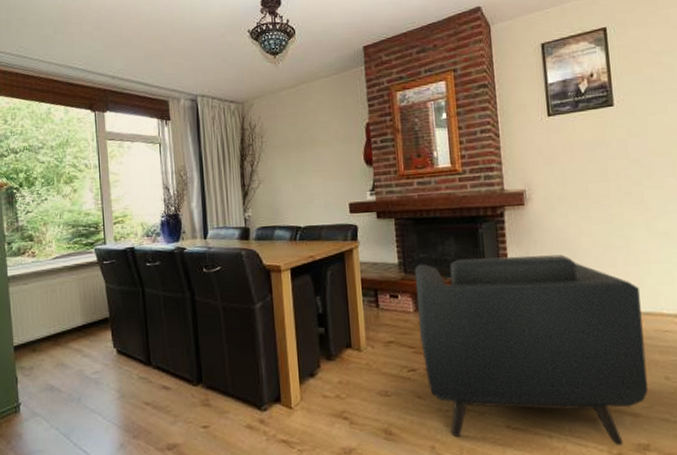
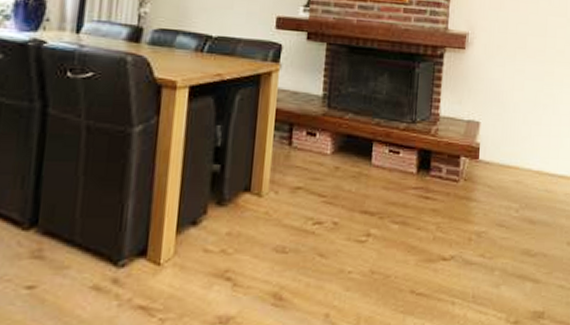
armchair: present [414,254,649,445] -> none [333,98,557,313]

